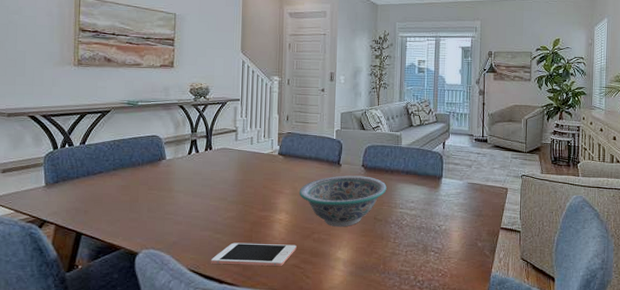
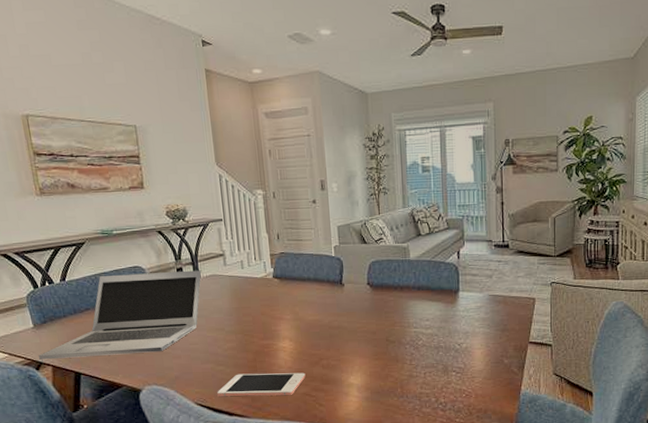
laptop: none [44,142,214,218] -> present [38,270,202,360]
decorative bowl: present [299,175,387,227] -> none [300,295,397,352]

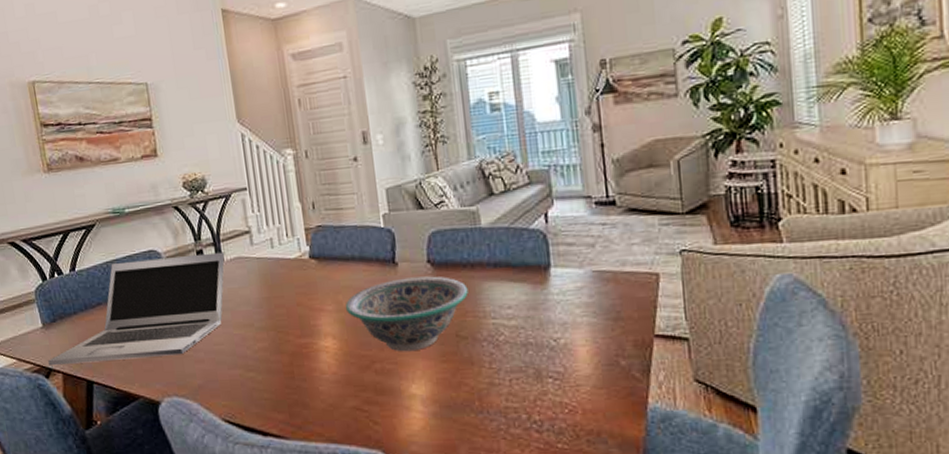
cell phone: present [217,372,306,396] -> none [248,380,355,411]
decorative bowl: none [300,295,397,352] -> present [345,276,468,352]

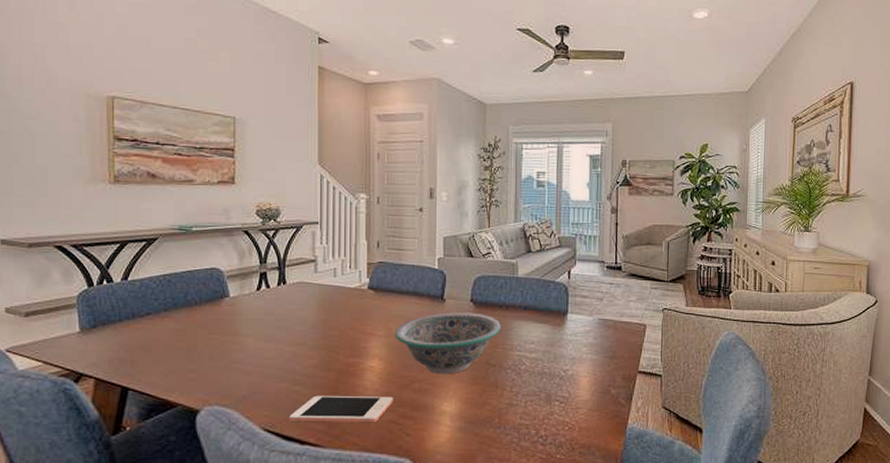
laptop: present [48,252,225,366] -> none [80,275,288,371]
cell phone: none [248,380,355,411] -> present [289,395,393,423]

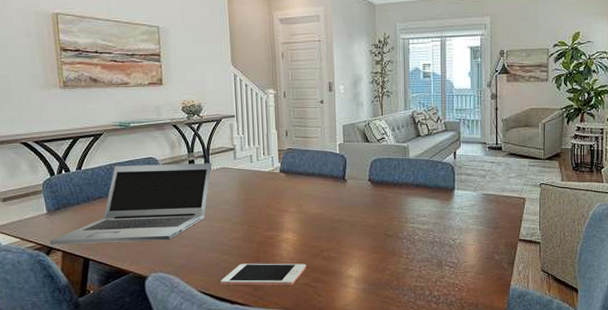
laptop: none [80,275,288,371] -> present [50,163,213,245]
decorative bowl: present [394,312,501,375] -> none [304,191,396,245]

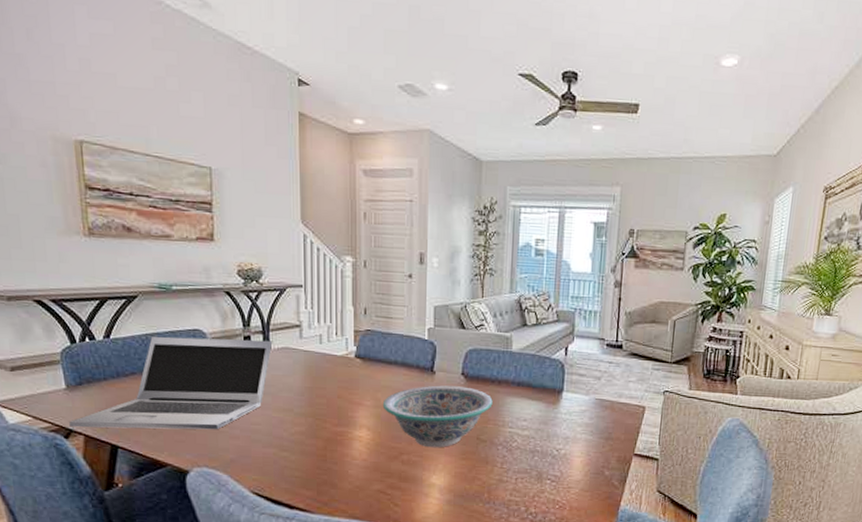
cell phone: present [220,263,306,286] -> none [278,462,382,492]
decorative bowl: none [304,191,396,245] -> present [382,385,493,448]

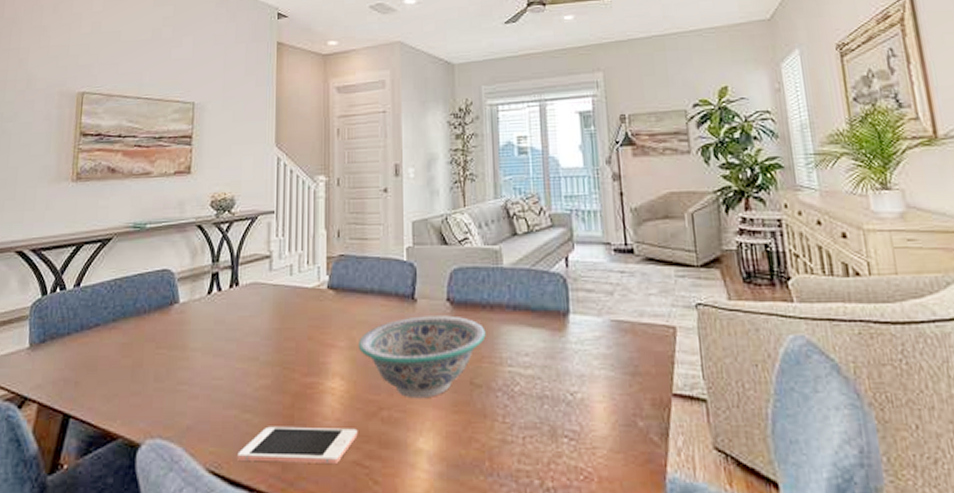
laptop: present [69,336,273,430] -> none [25,276,241,394]
cell phone: none [278,462,382,492] -> present [237,426,358,465]

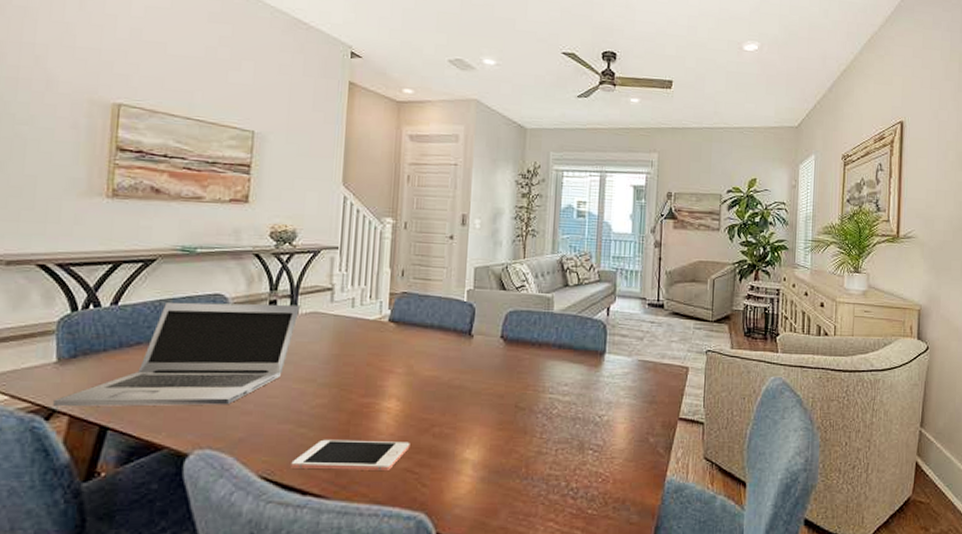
laptop: none [25,276,241,394] -> present [53,302,301,407]
decorative bowl: present [358,315,486,399] -> none [415,349,533,418]

